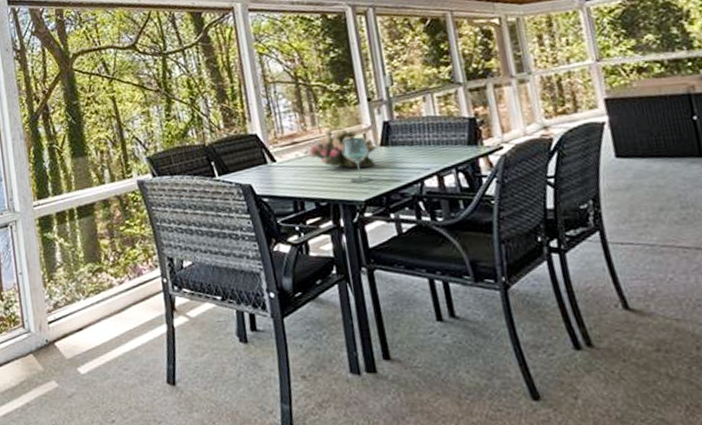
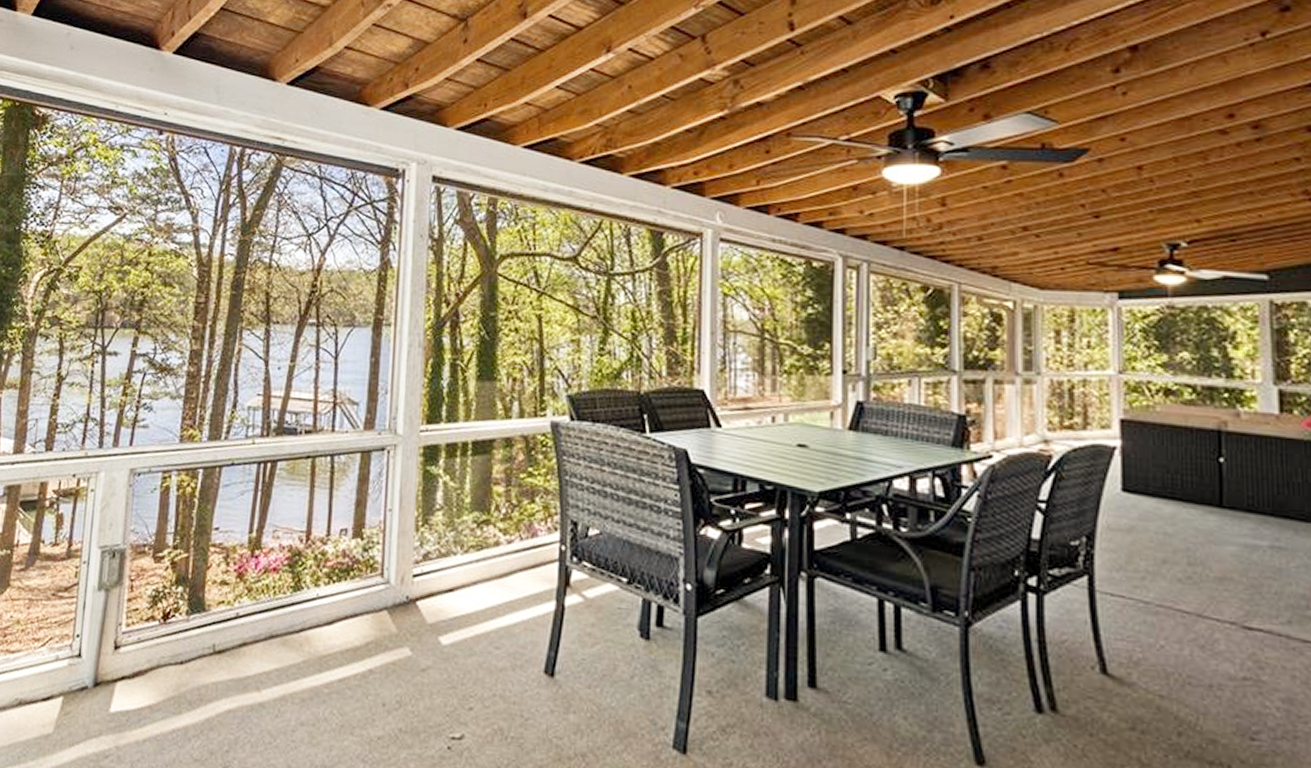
flower arrangement: present [307,129,376,168] -> none [760,399,843,454]
wine glass: present [342,137,371,183] -> none [803,413,834,470]

